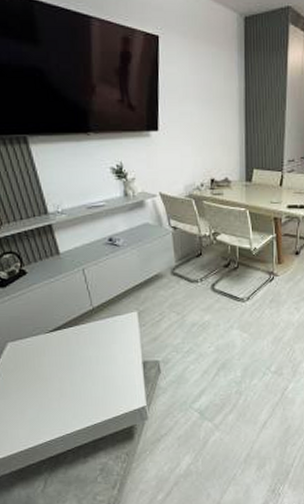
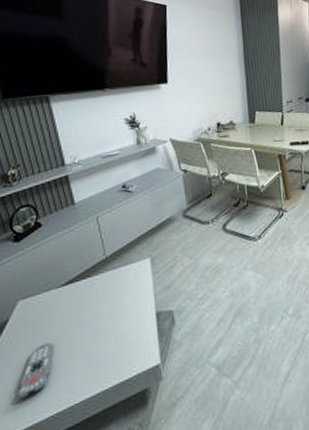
remote control: none [11,382,44,427] -> present [16,343,53,400]

